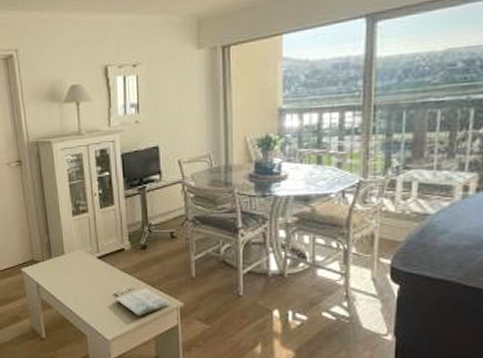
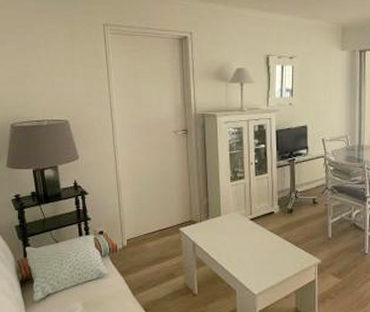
magazine: present [114,285,170,317] -> none [263,245,309,273]

